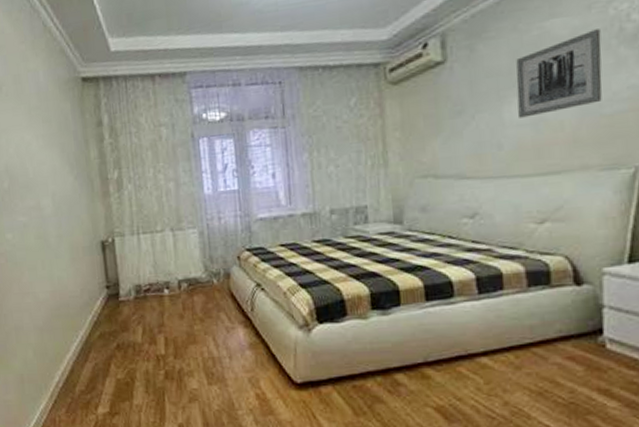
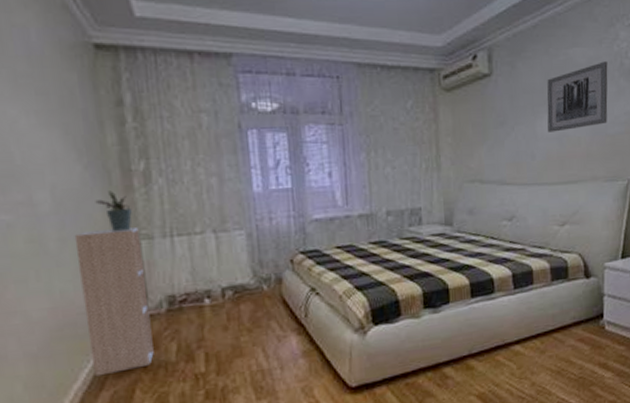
shelf unit: none [67,226,125,350] -> present [74,227,154,377]
potted plant: none [82,196,109,231] -> present [95,191,132,232]

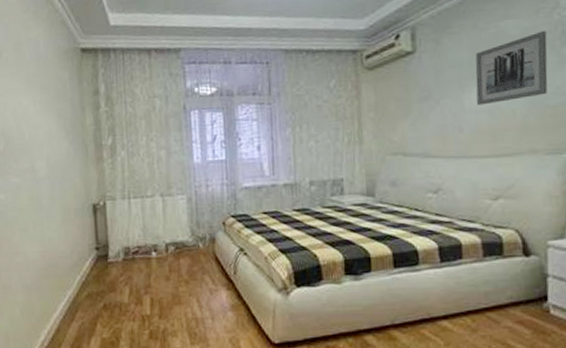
shelf unit: present [74,227,154,377] -> none [60,190,112,309]
potted plant: present [95,191,132,232] -> none [76,161,101,194]

